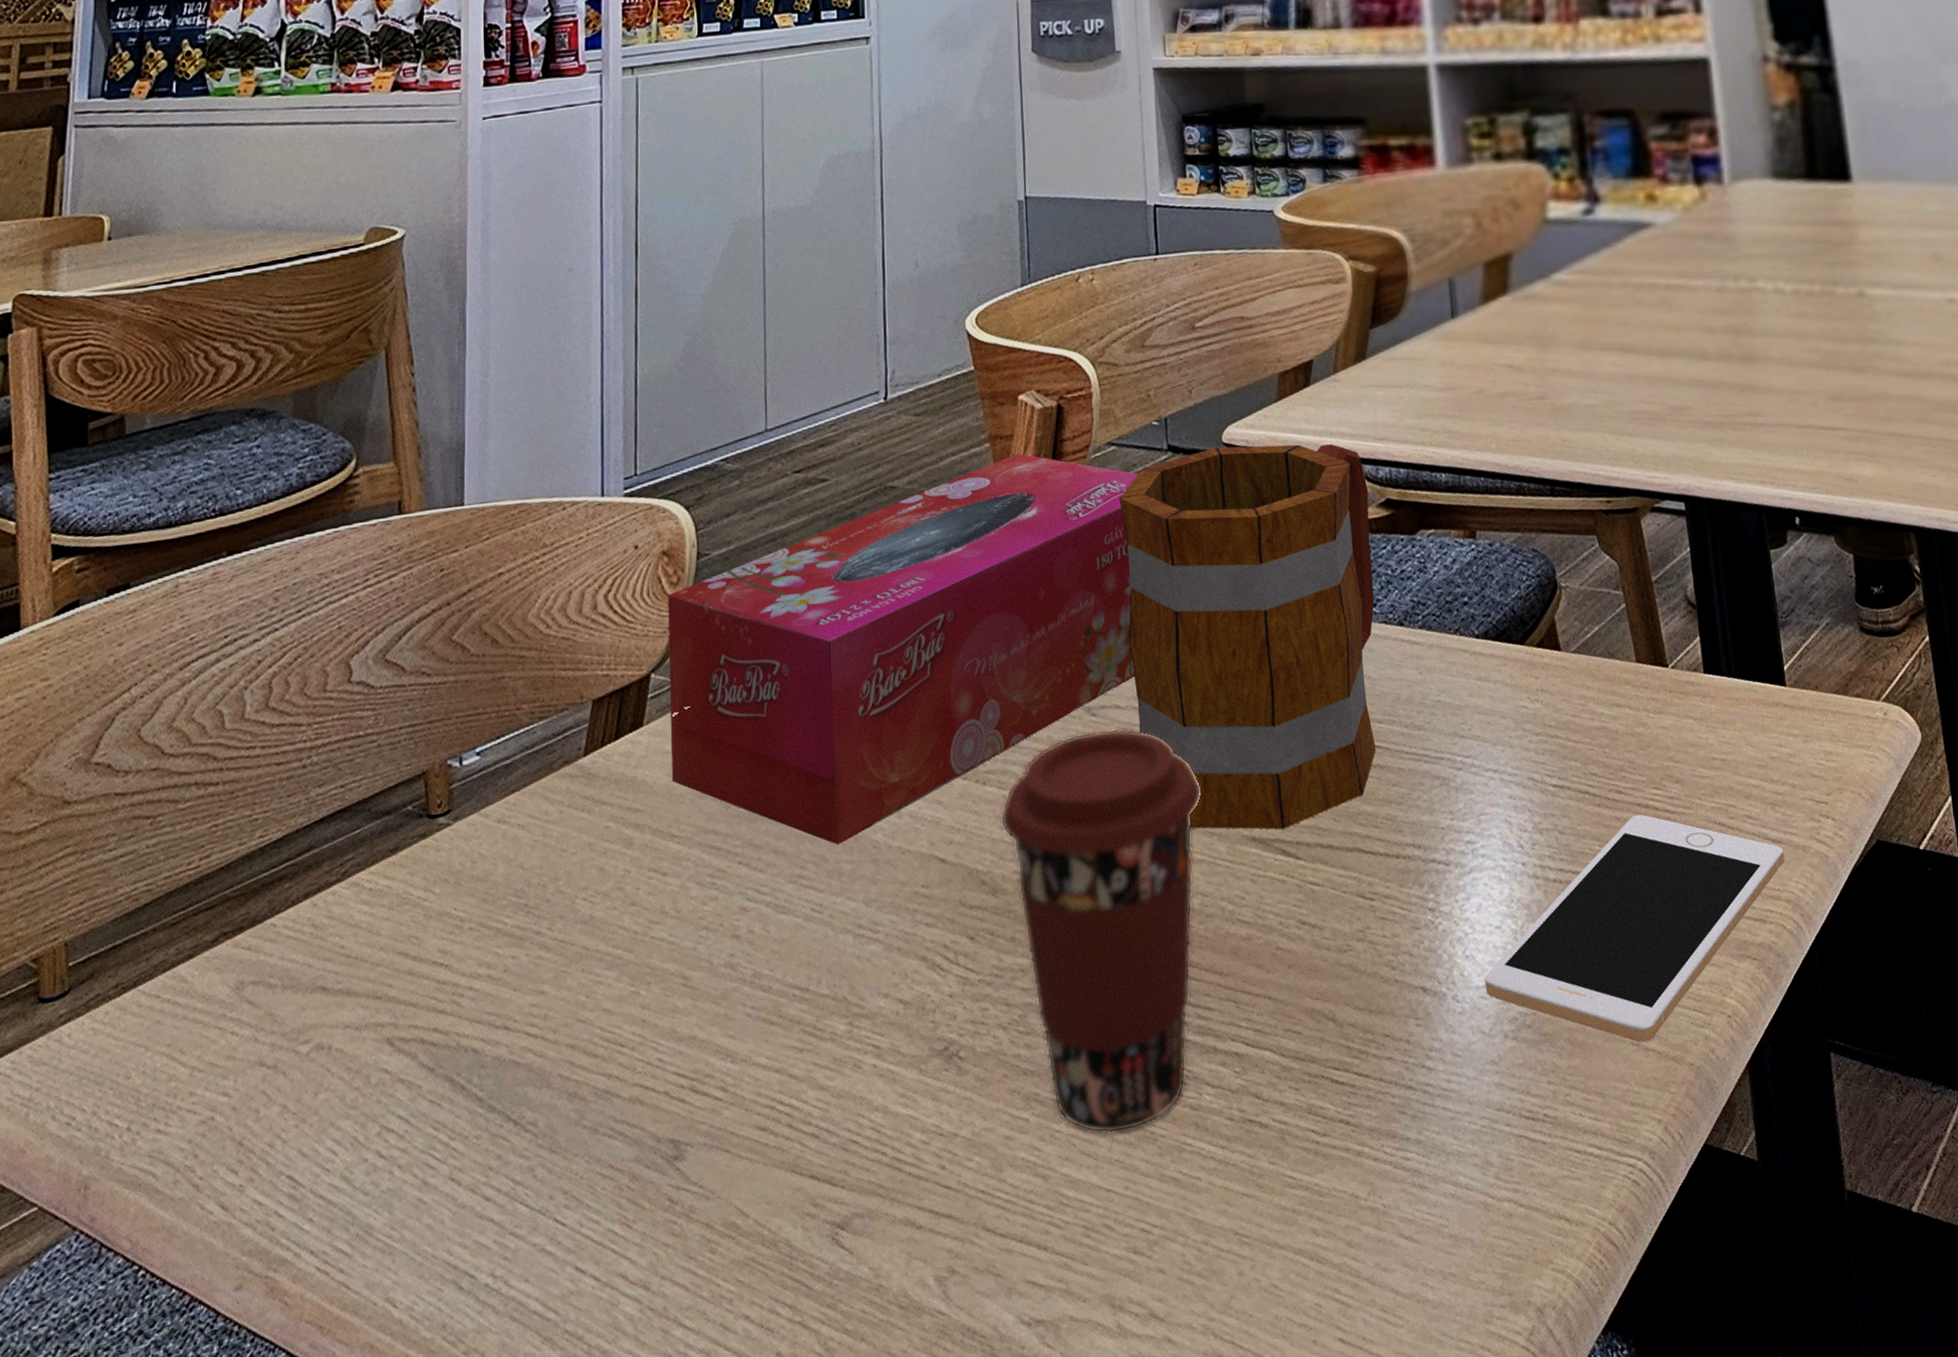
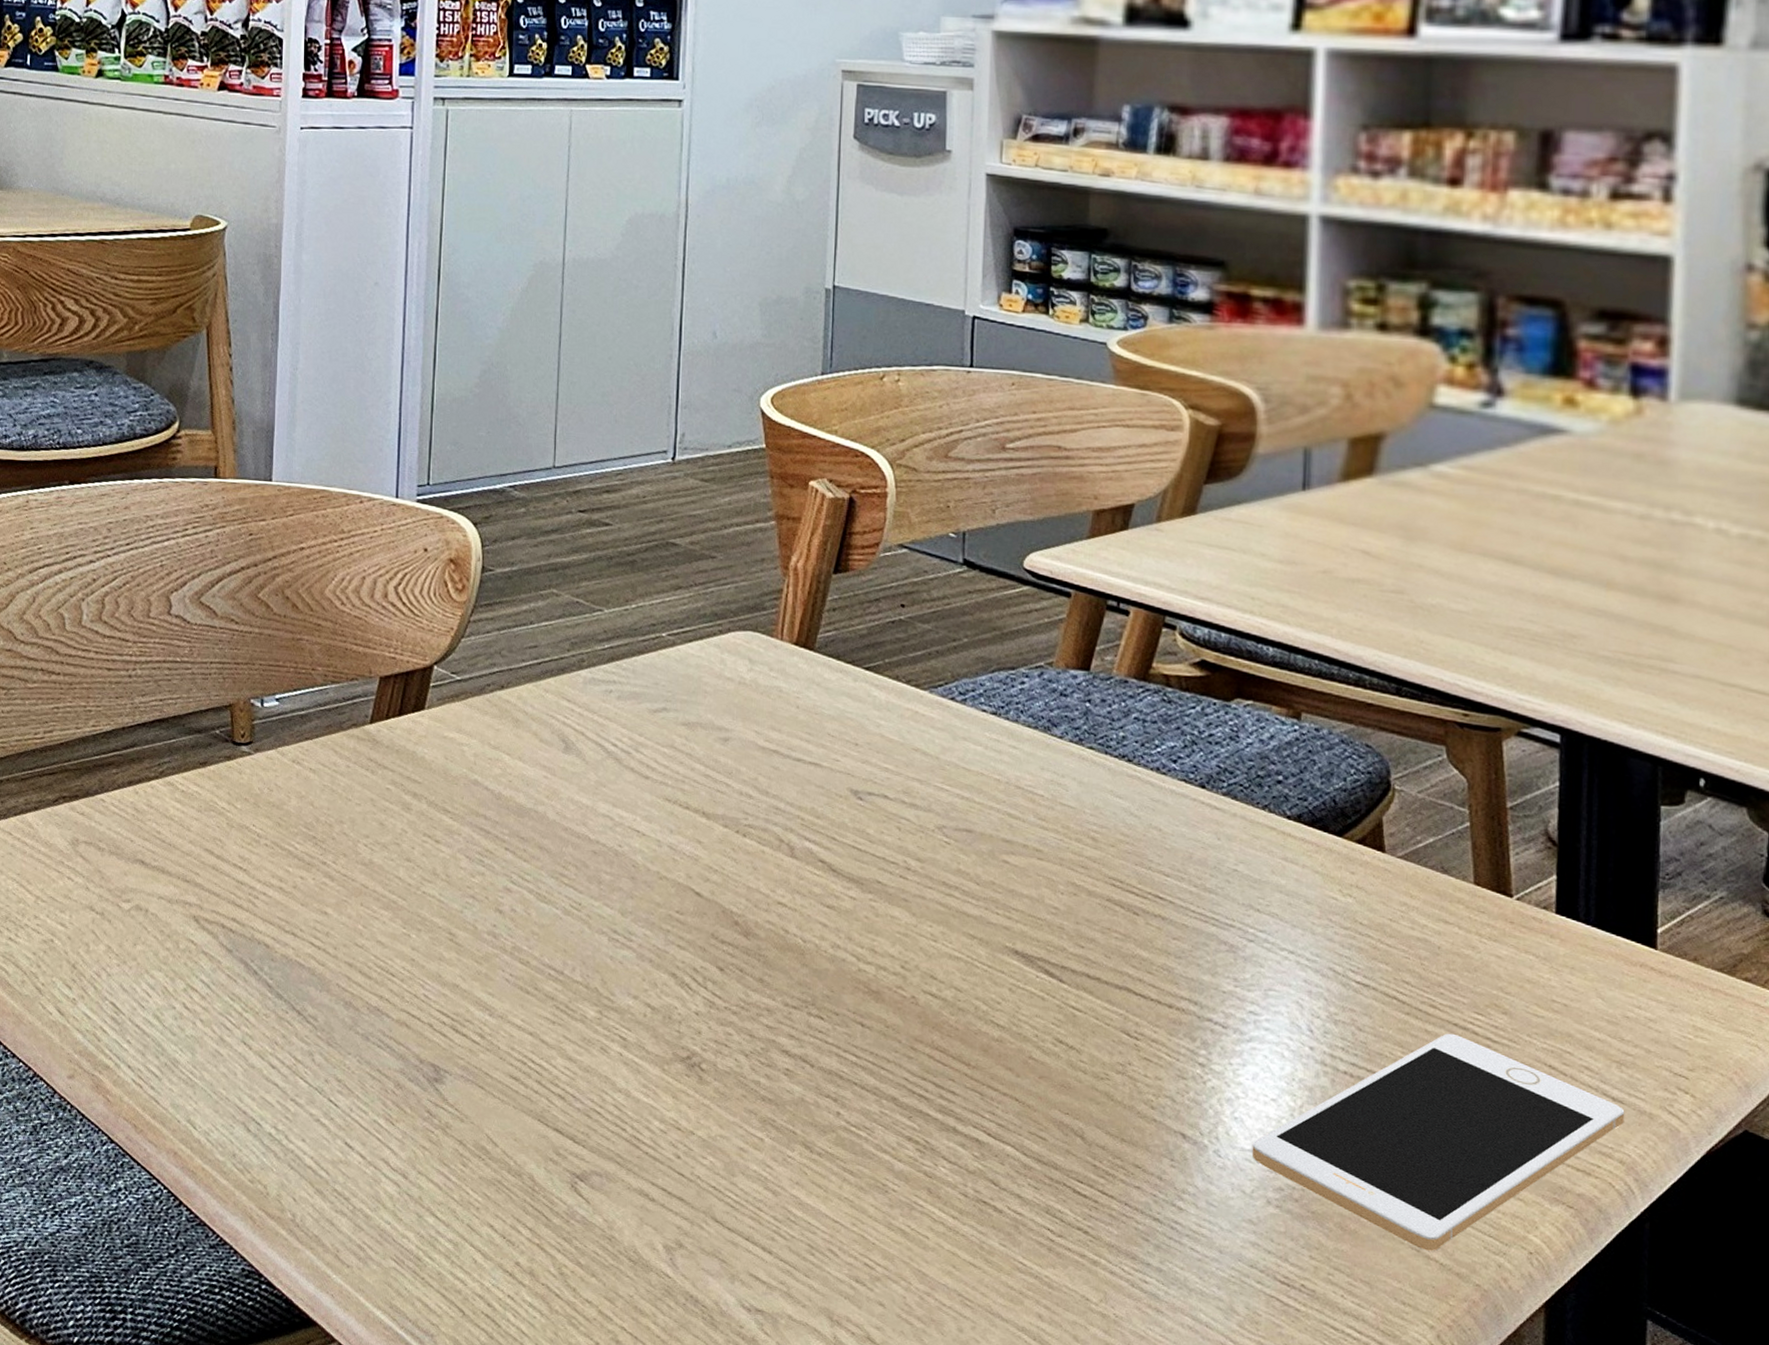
tissue box: present [668,453,1139,845] -> none [448,537,930,856]
coffee cup: present [1000,728,1201,1134] -> none [757,812,965,1178]
mug: present [1119,444,1376,831] -> none [903,571,1182,951]

